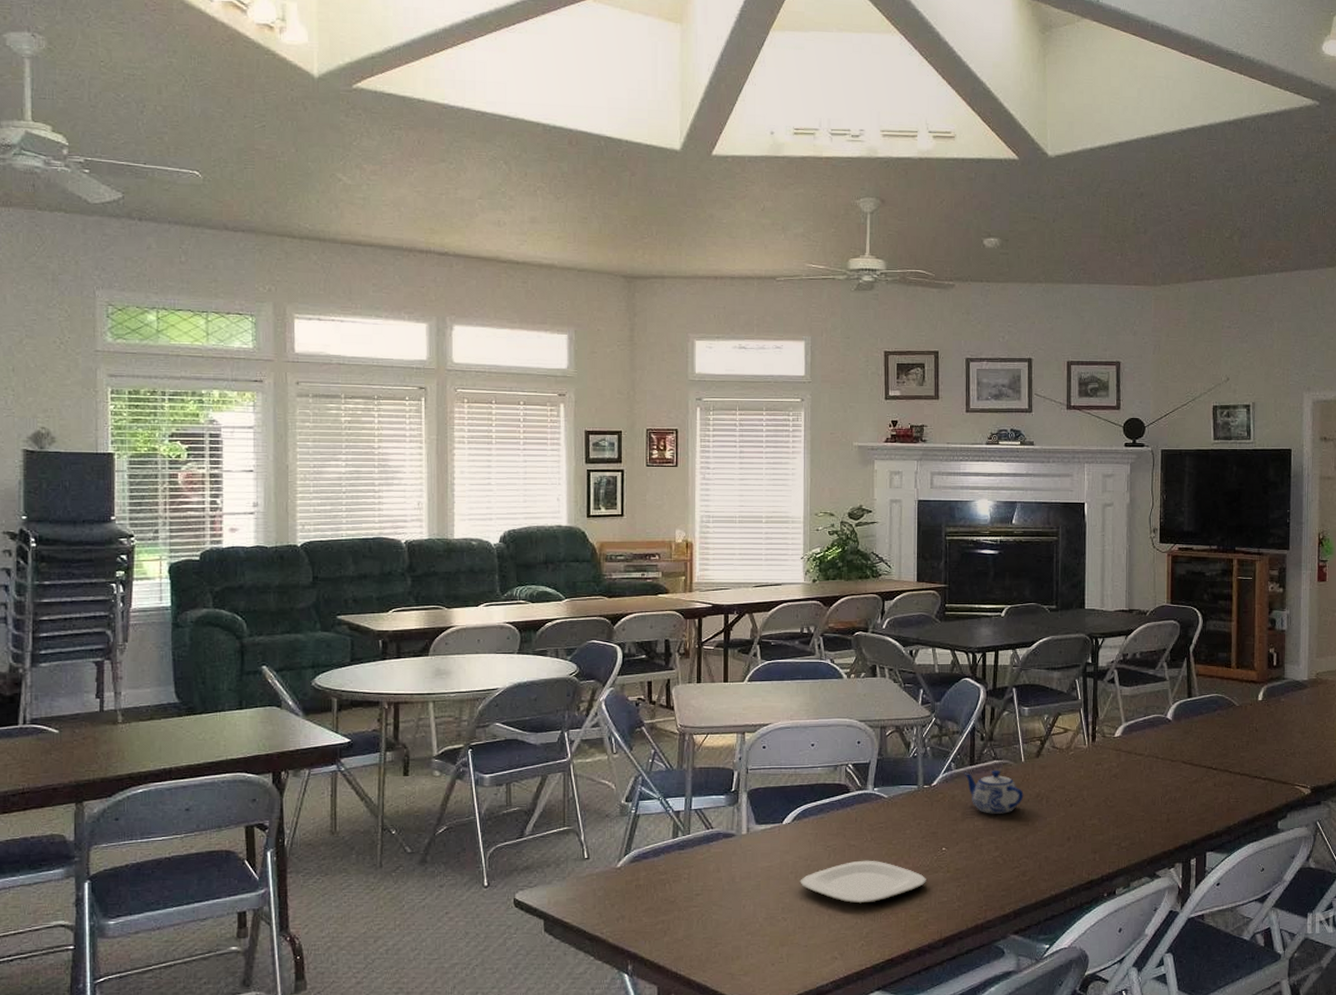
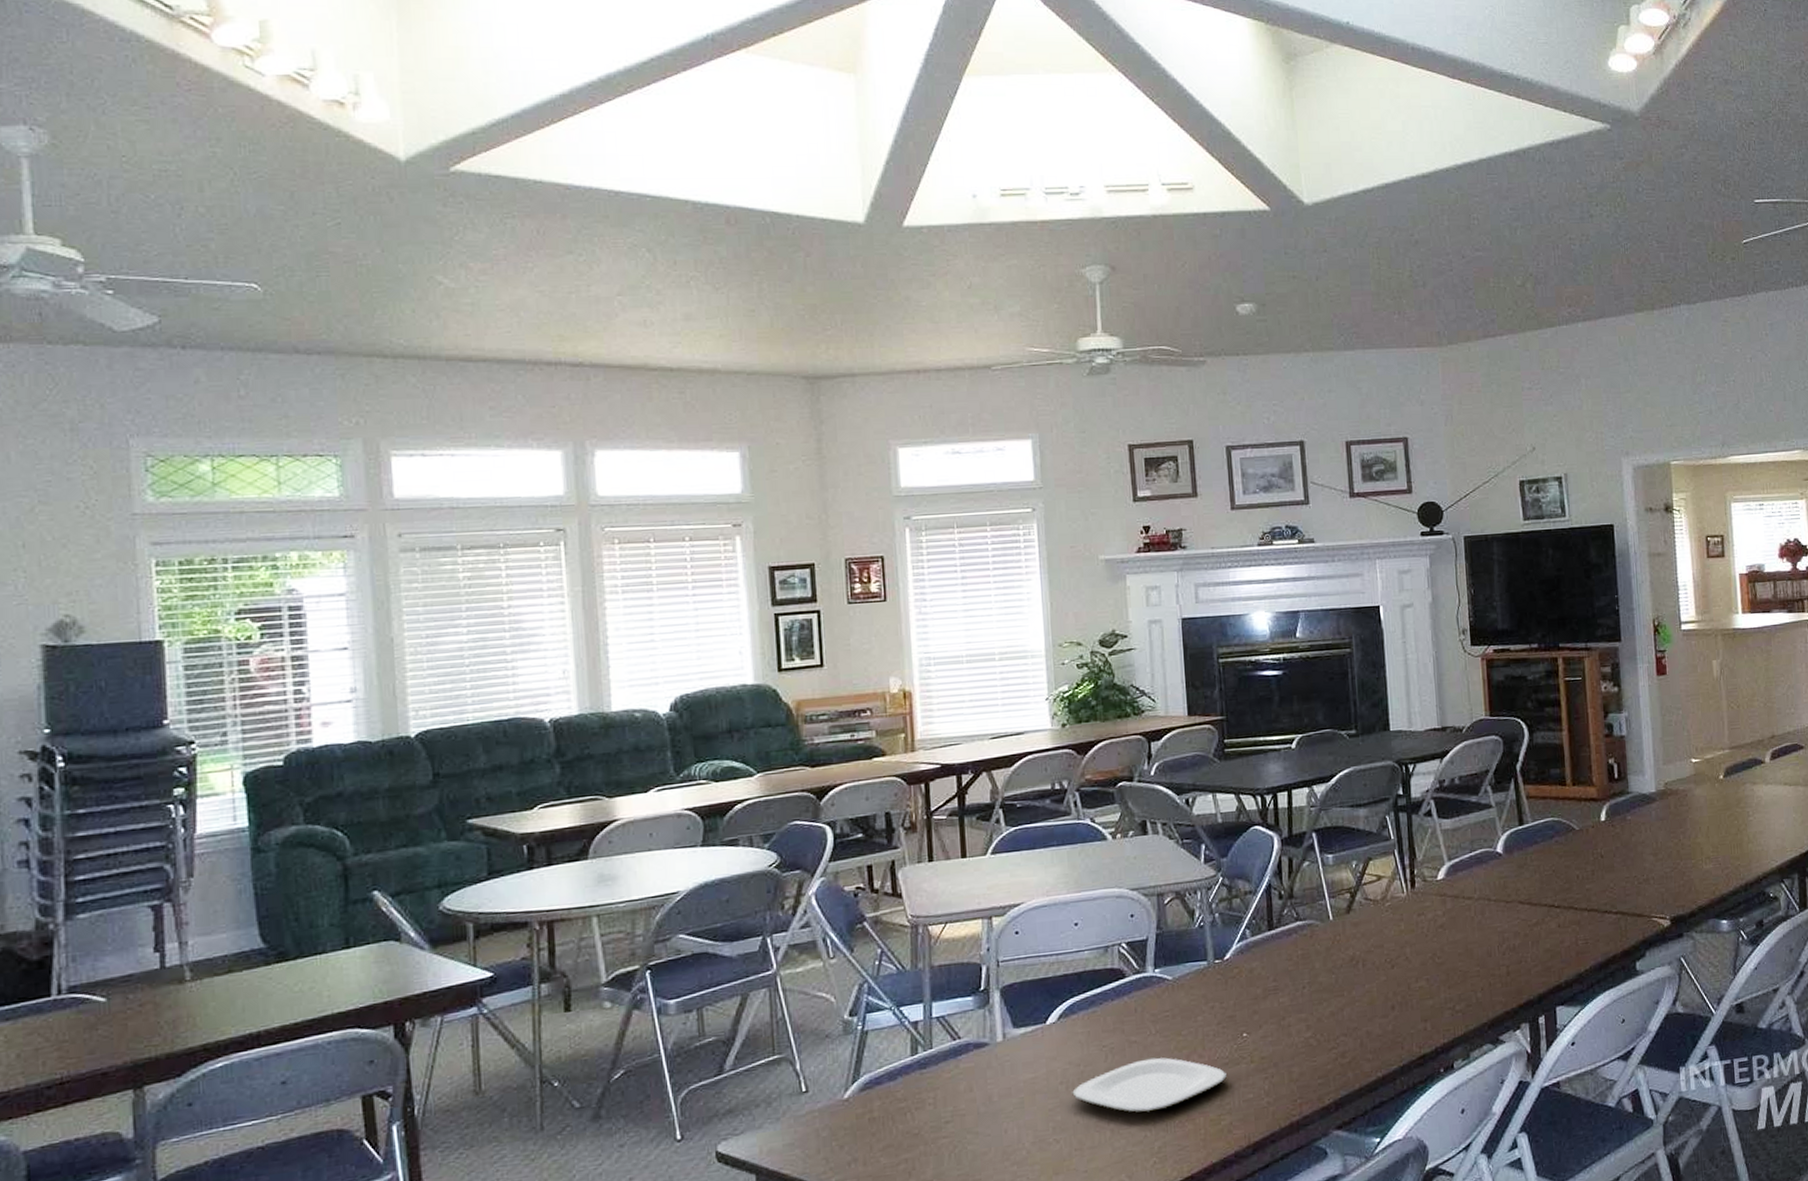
teapot: present [964,770,1024,814] -> none [1262,932,1336,987]

